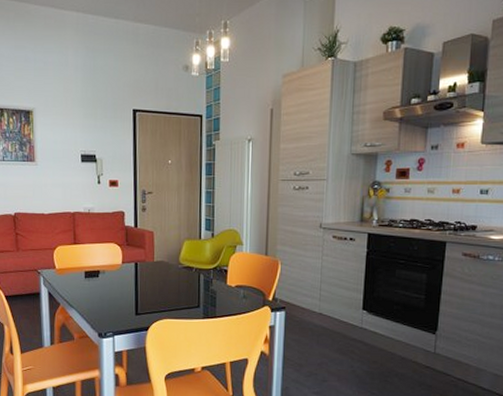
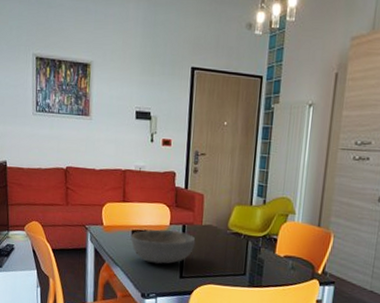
bowl: none [84,269,149,303] -> present [130,229,196,264]

